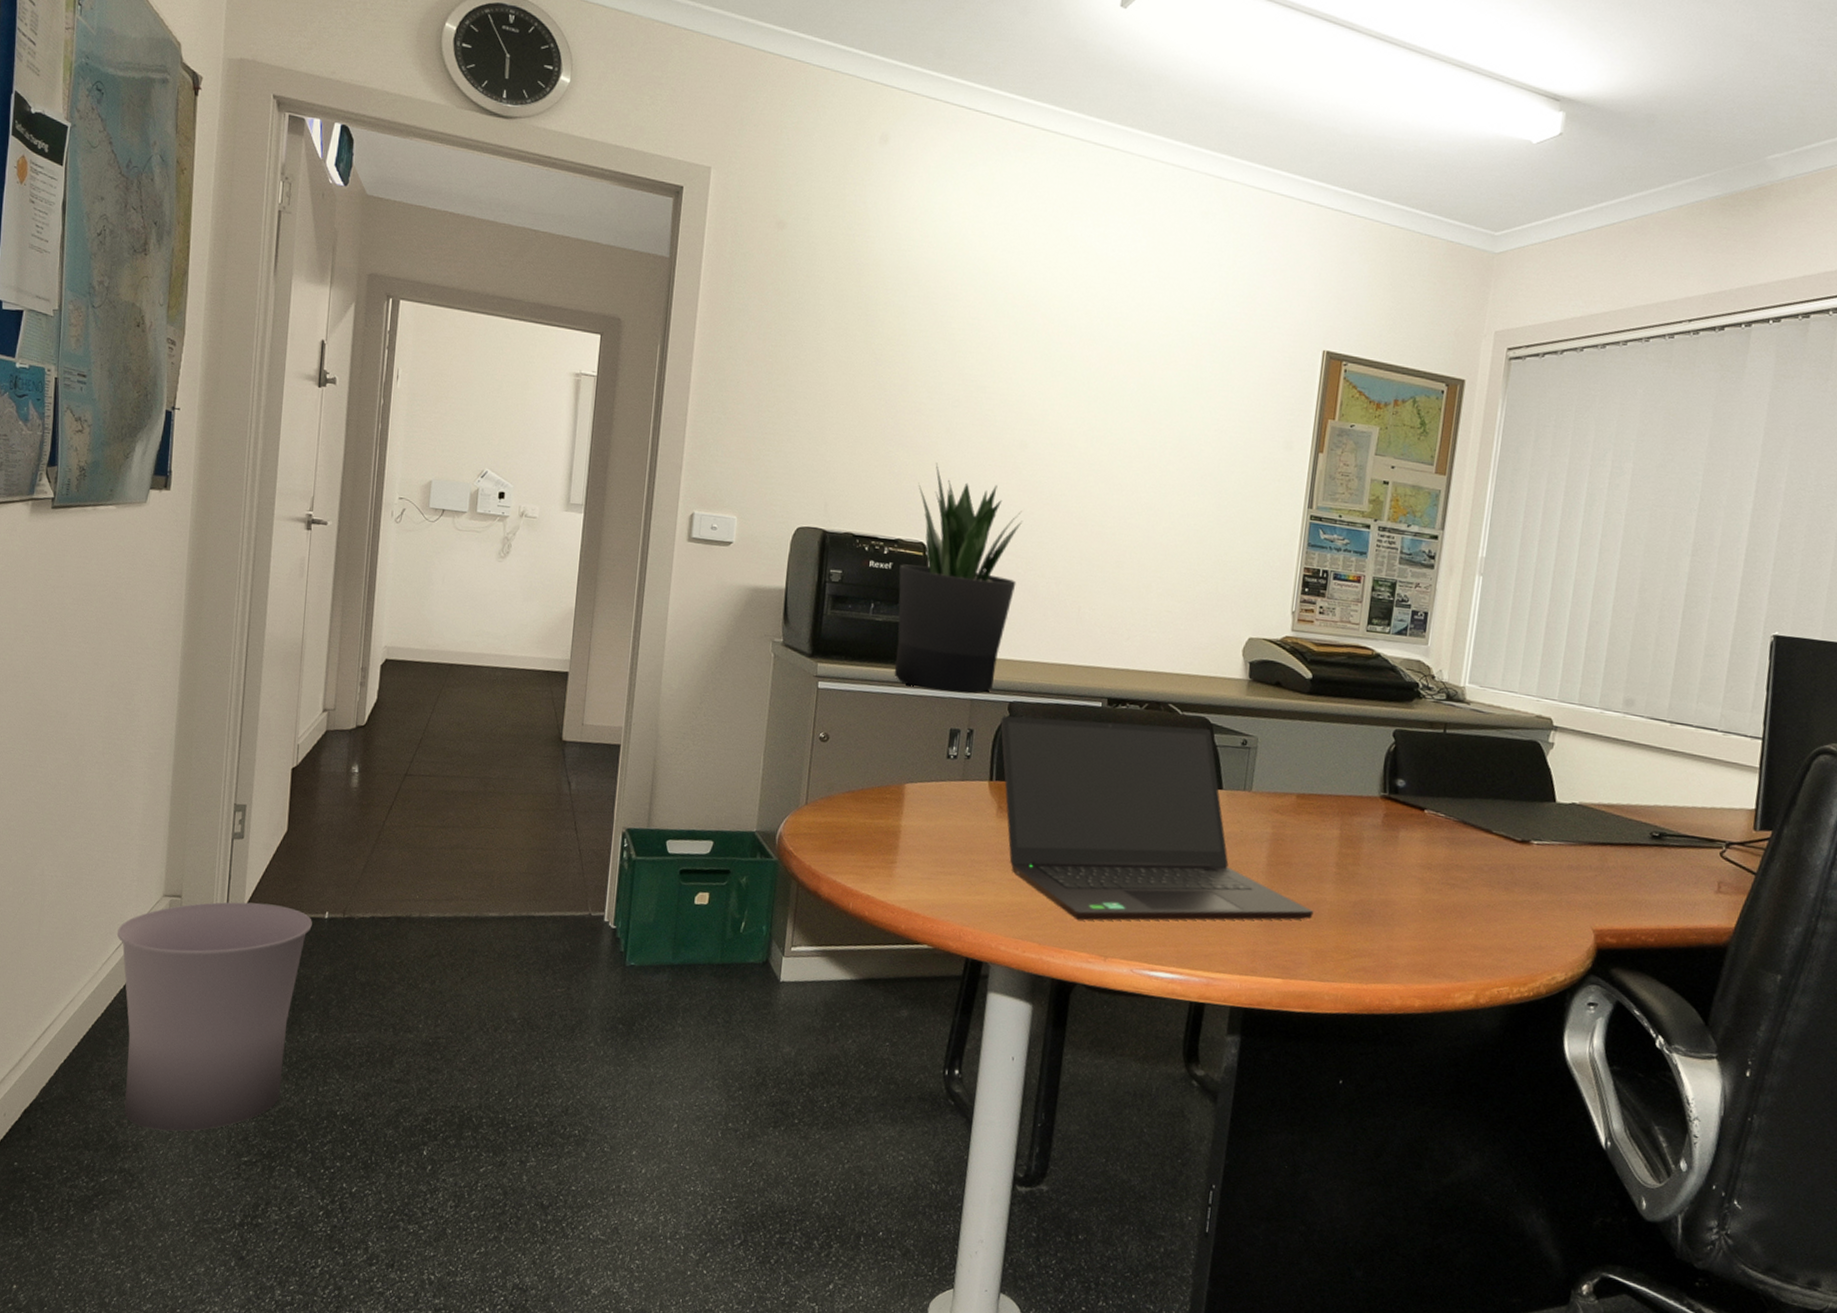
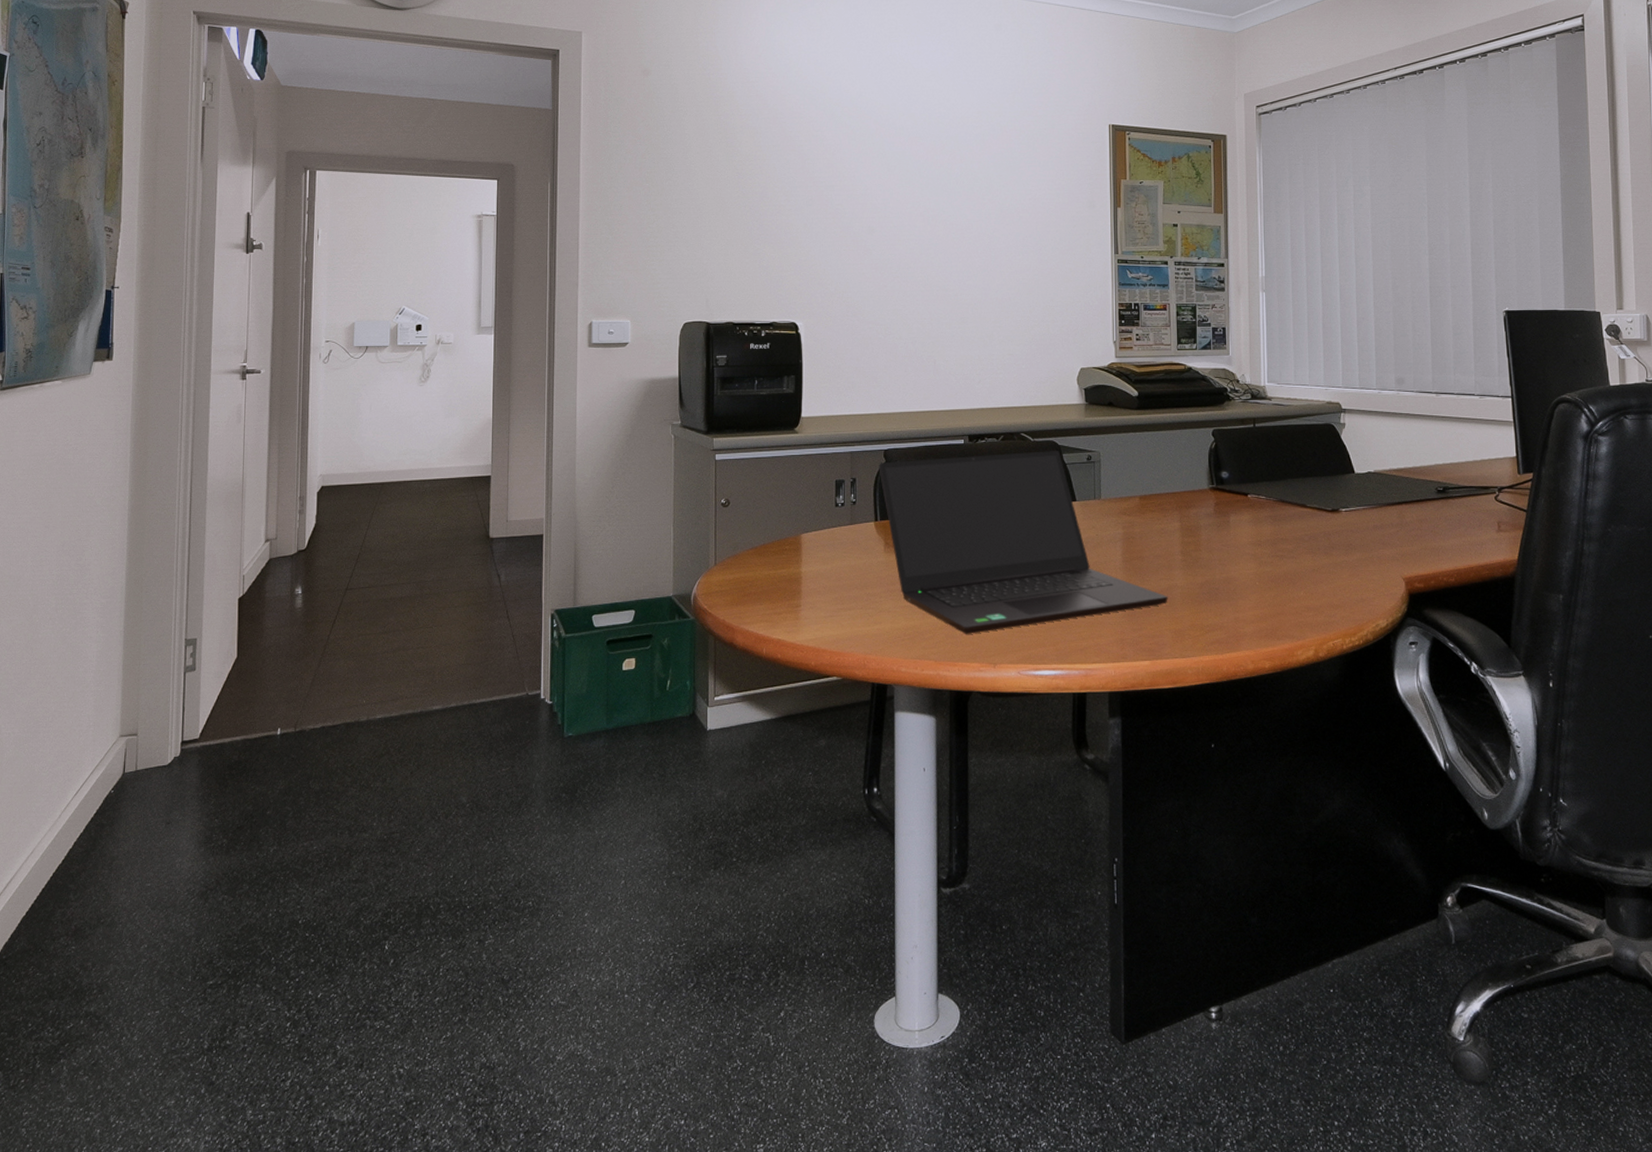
waste bin: present [117,902,312,1132] -> none [76,729,265,968]
planter: present [894,462,1023,694] -> none [777,254,878,449]

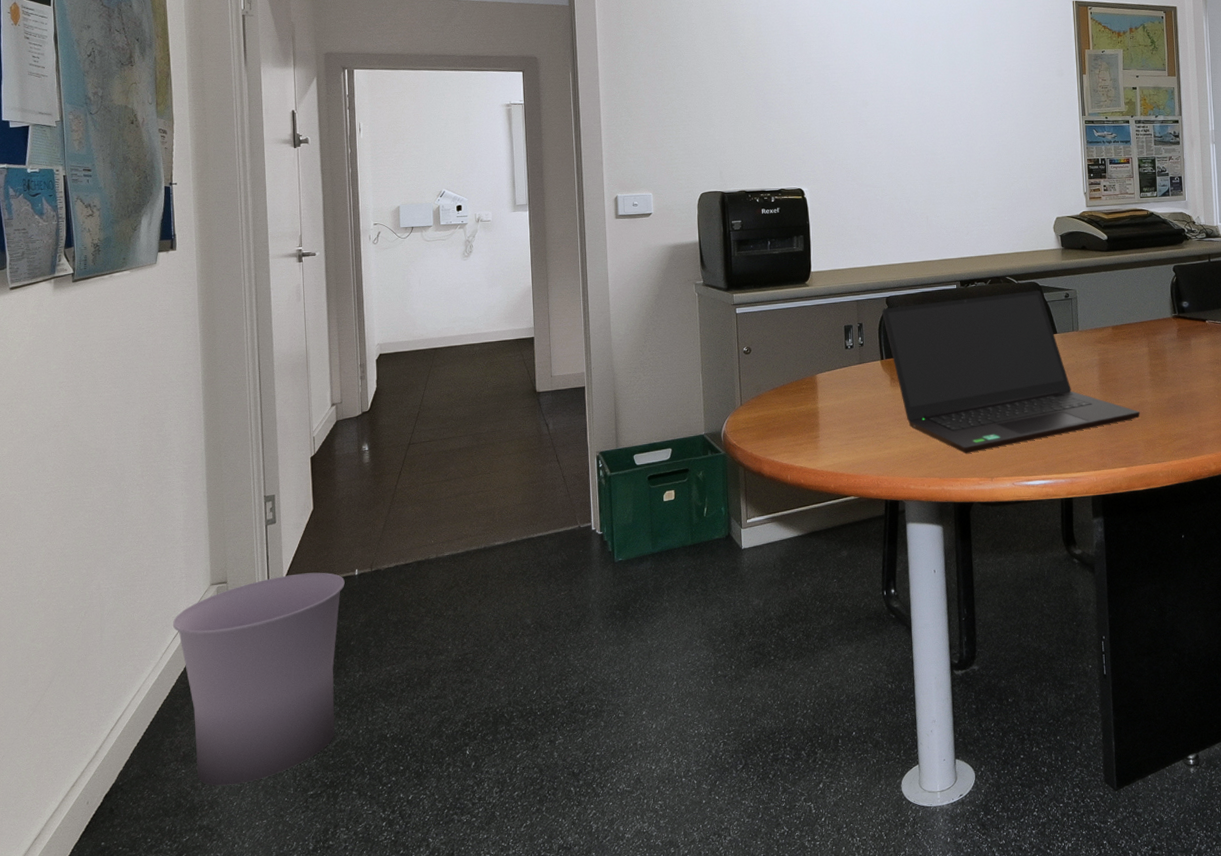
waste bin: none [76,729,265,968] -> present [173,572,345,786]

